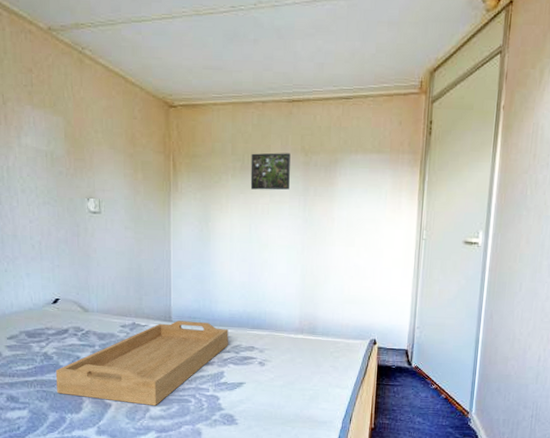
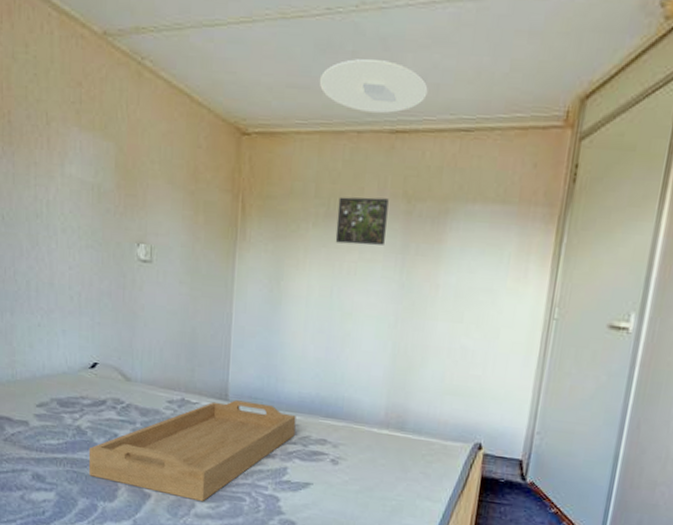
ceiling light: none [229,45,315,87] -> present [319,59,428,113]

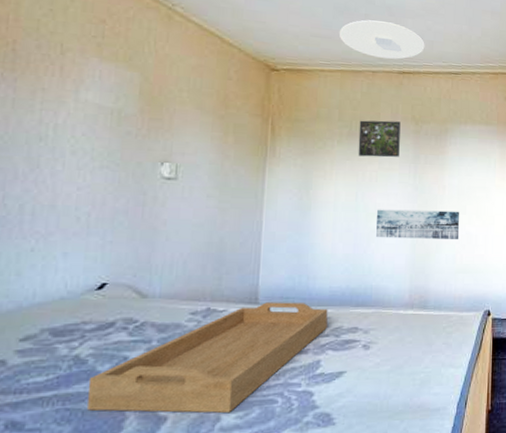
wall art: none [351,308,455,354] -> present [376,209,460,239]

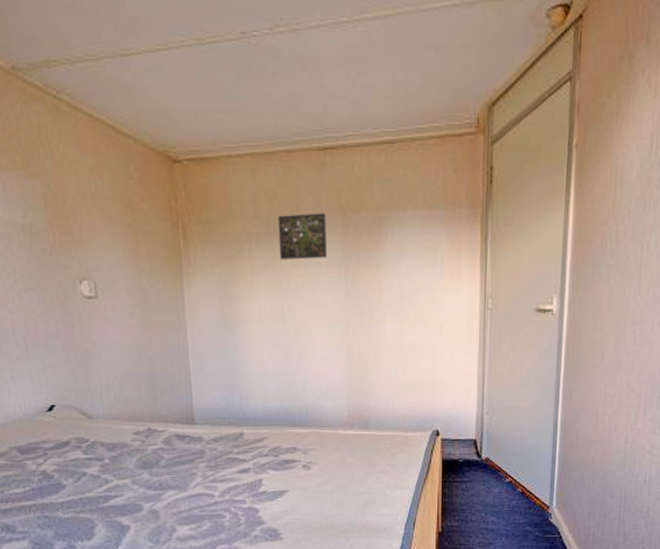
serving tray: present [87,302,328,414] -> none [58,422,265,525]
ceiling light: present [339,20,425,59] -> none [243,81,349,131]
wall art: present [376,209,460,239] -> none [307,319,401,353]

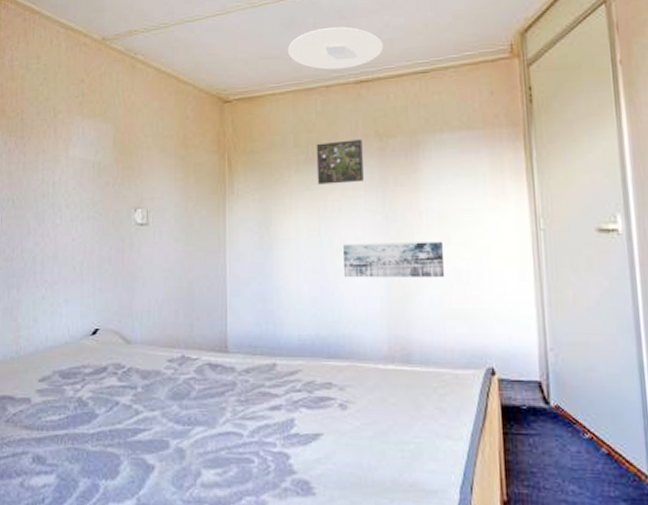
ceiling light: none [243,81,349,131] -> present [287,27,384,70]
wall art: none [307,319,401,353] -> present [343,241,445,278]

